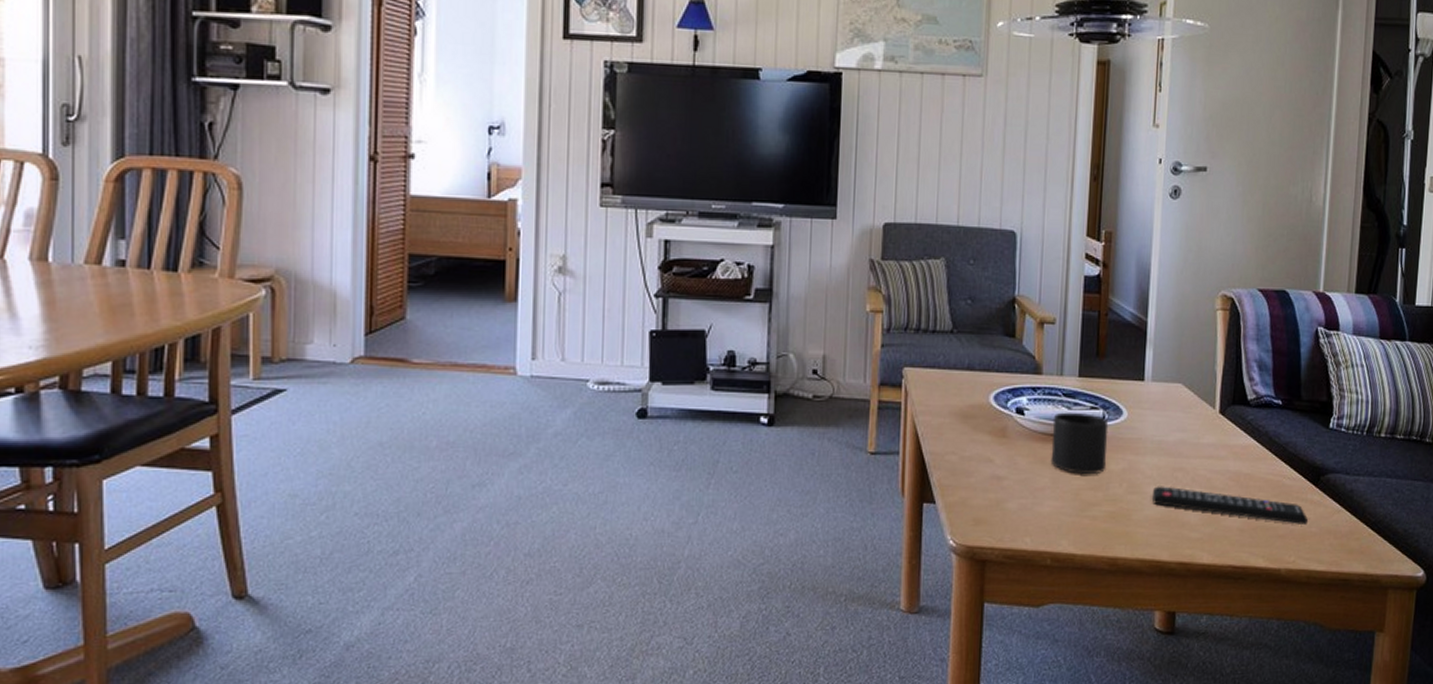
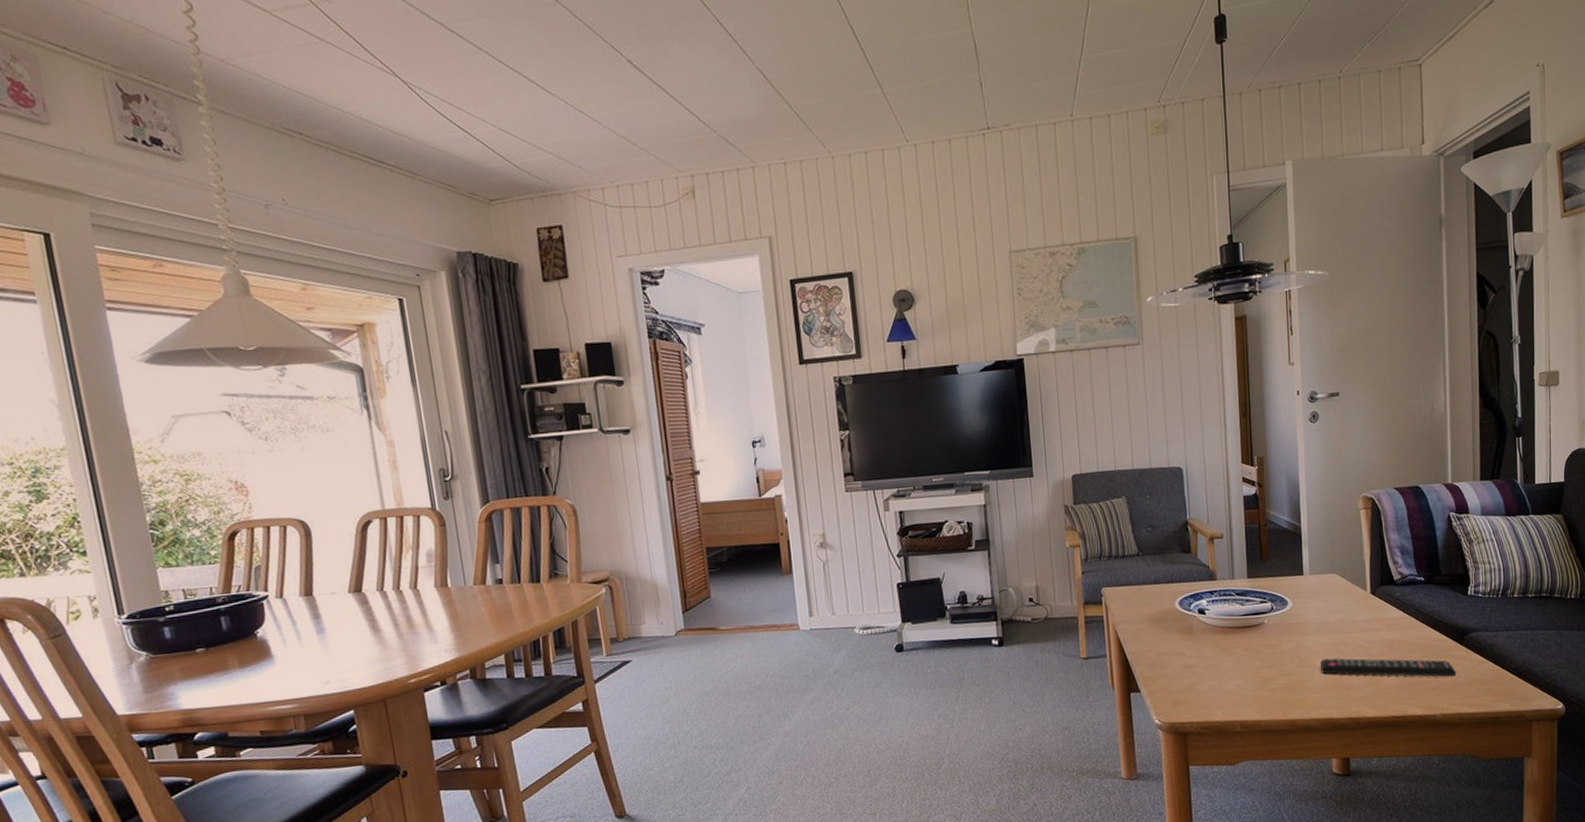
mug: present [1050,412,1109,475] -> none [1229,607,1279,657]

